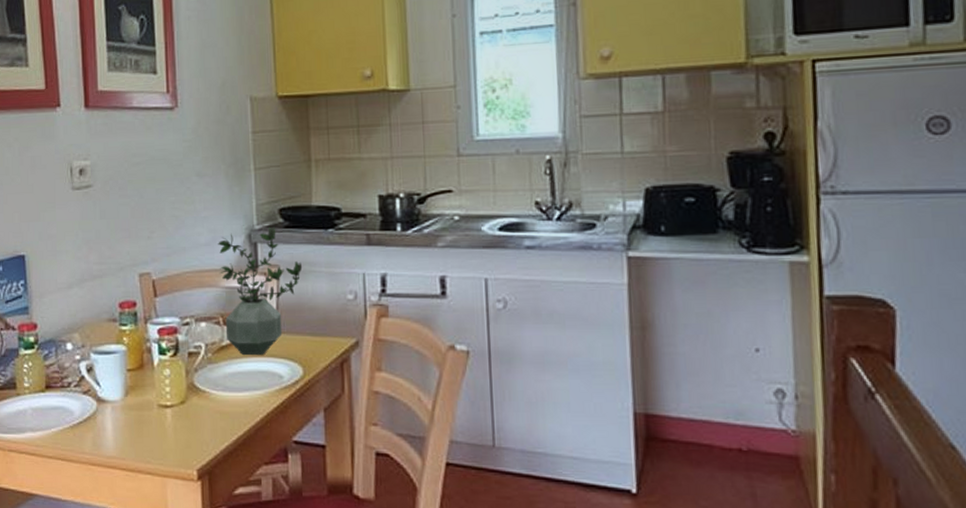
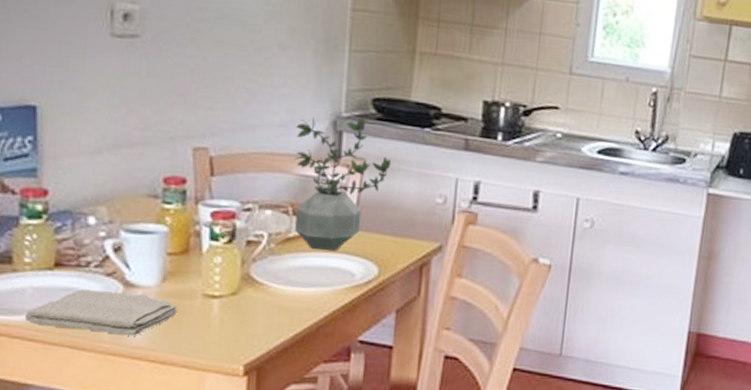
washcloth: none [27,406,140,447] -> present [24,288,178,336]

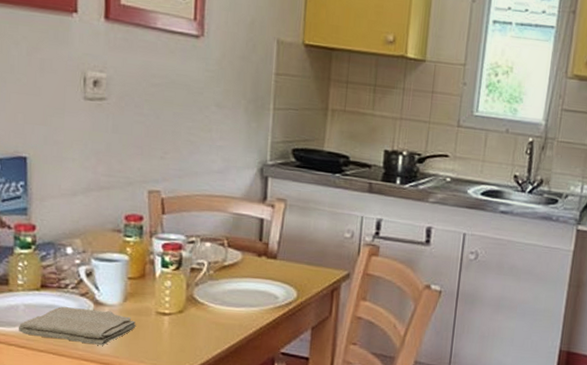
potted plant: present [294,116,392,252] -> none [228,164,308,278]

